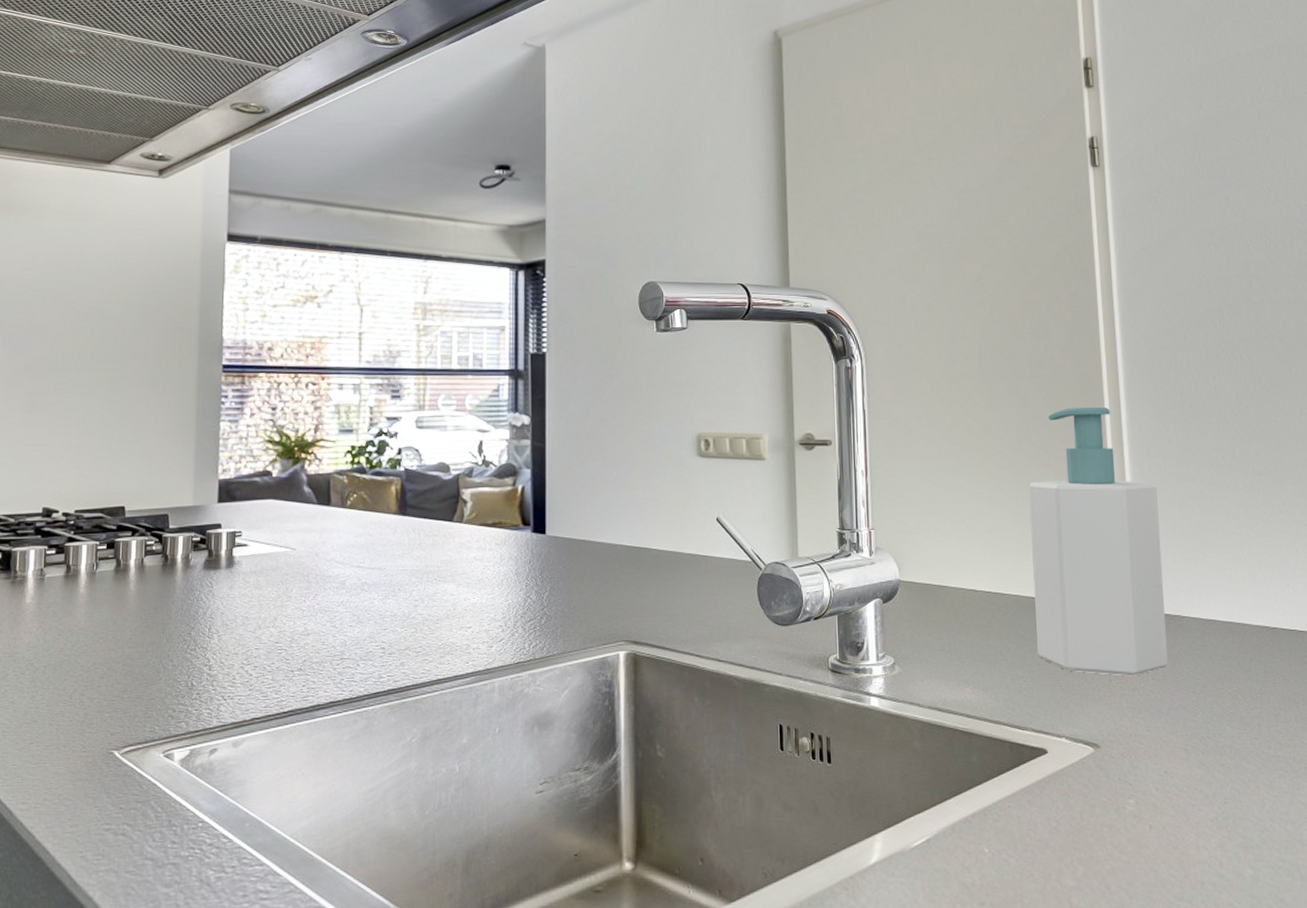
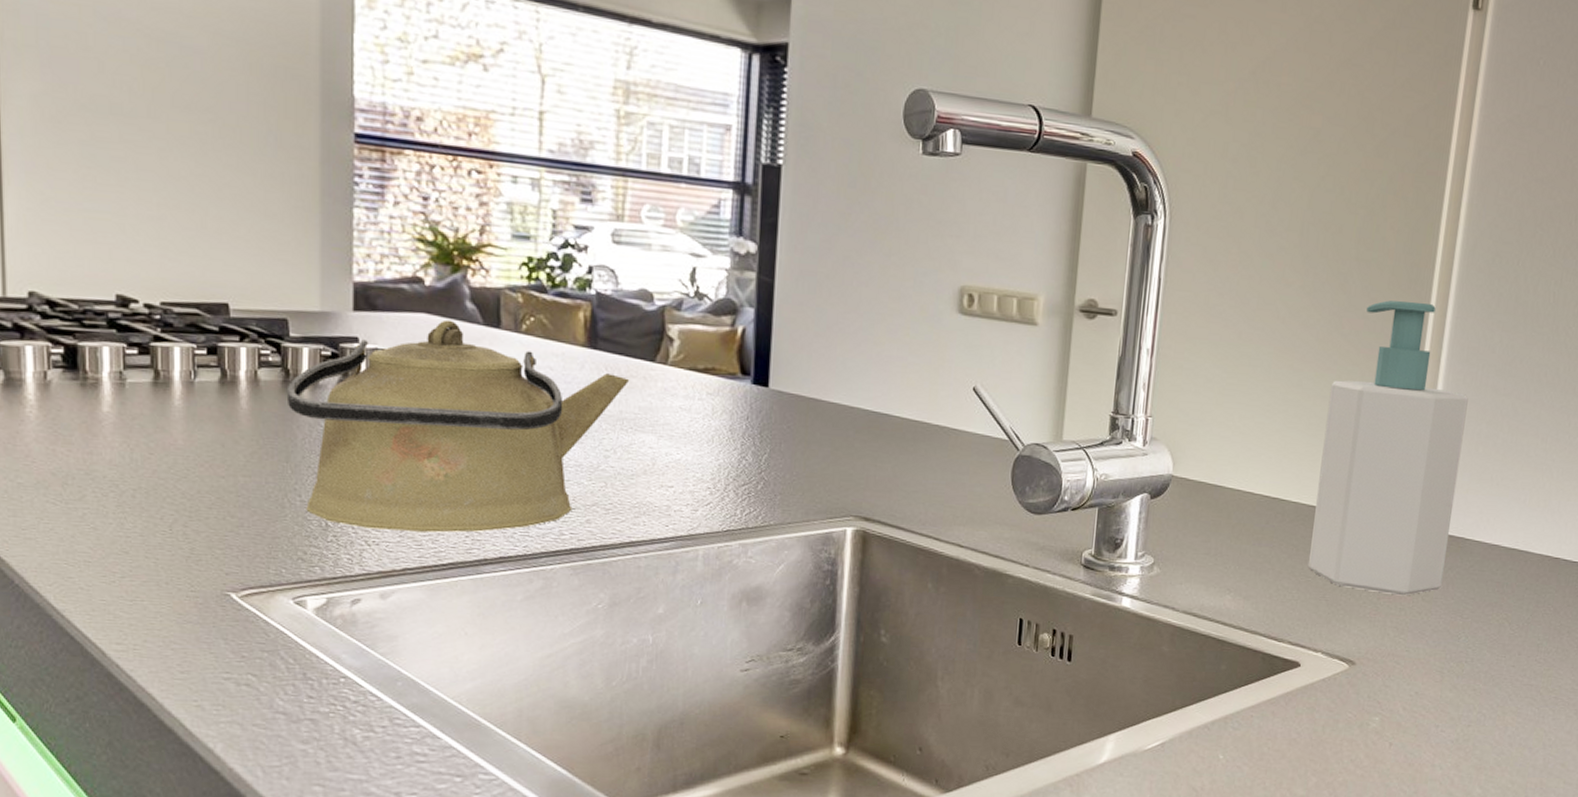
kettle: none [165,503,433,685] -> present [286,319,630,533]

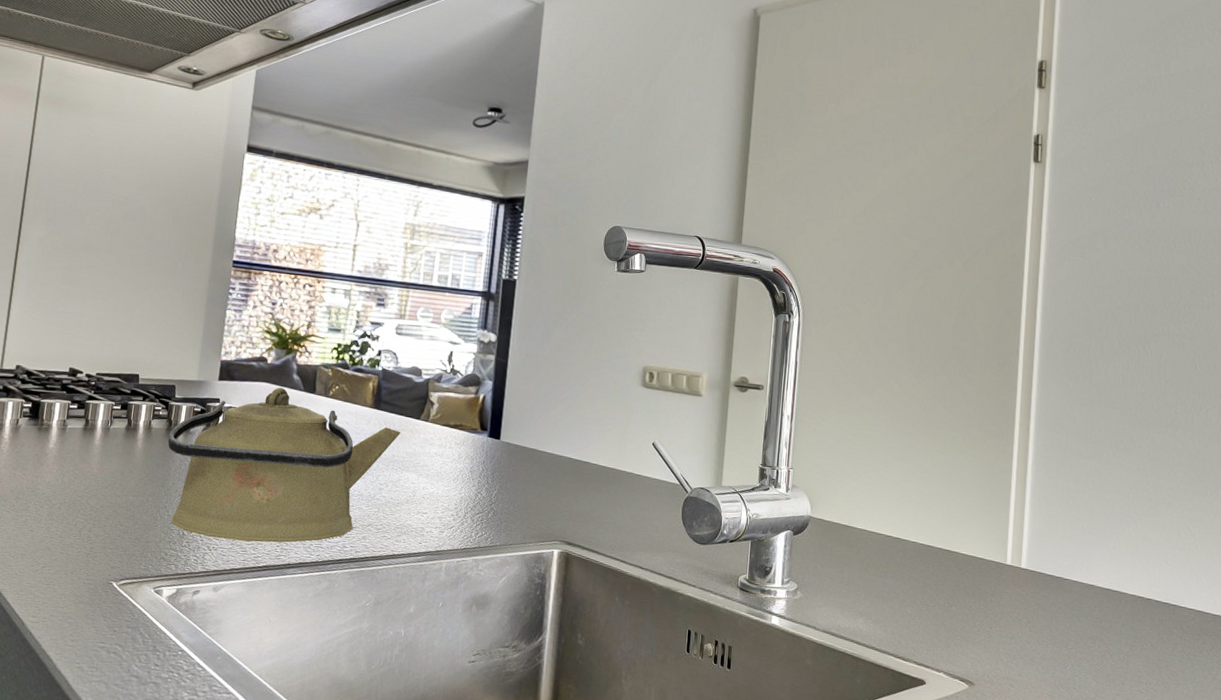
soap bottle: present [1307,300,1468,596] -> none [927,380,1056,626]

